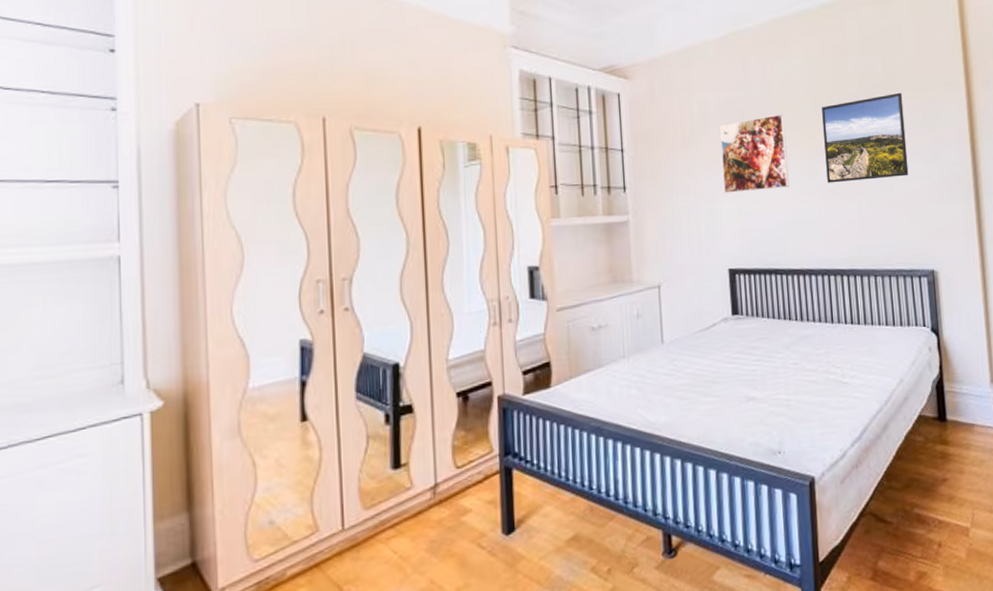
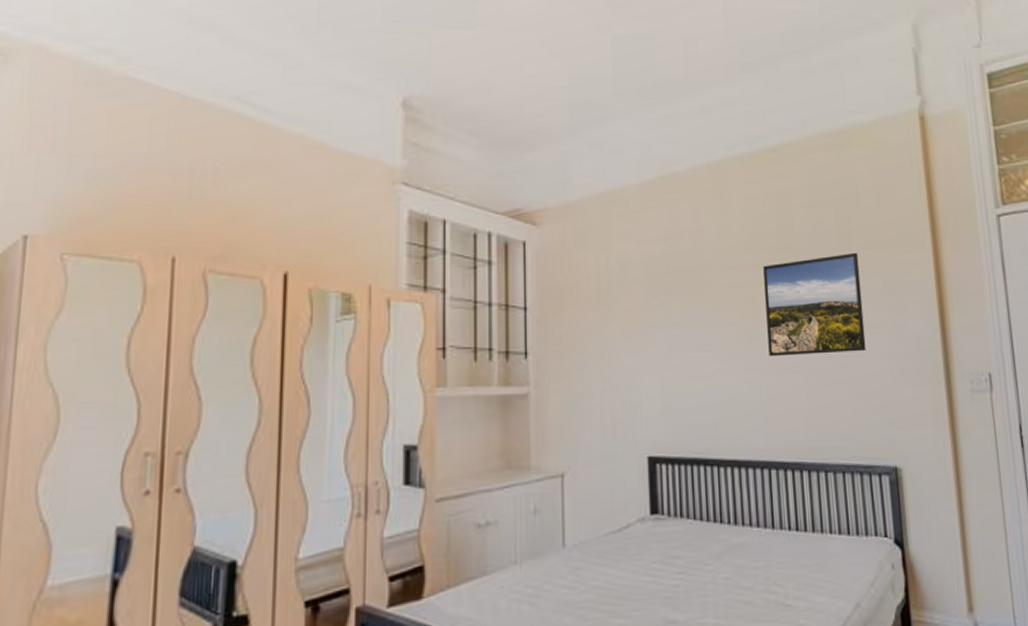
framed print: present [719,114,789,193] -> none [641,272,723,364]

